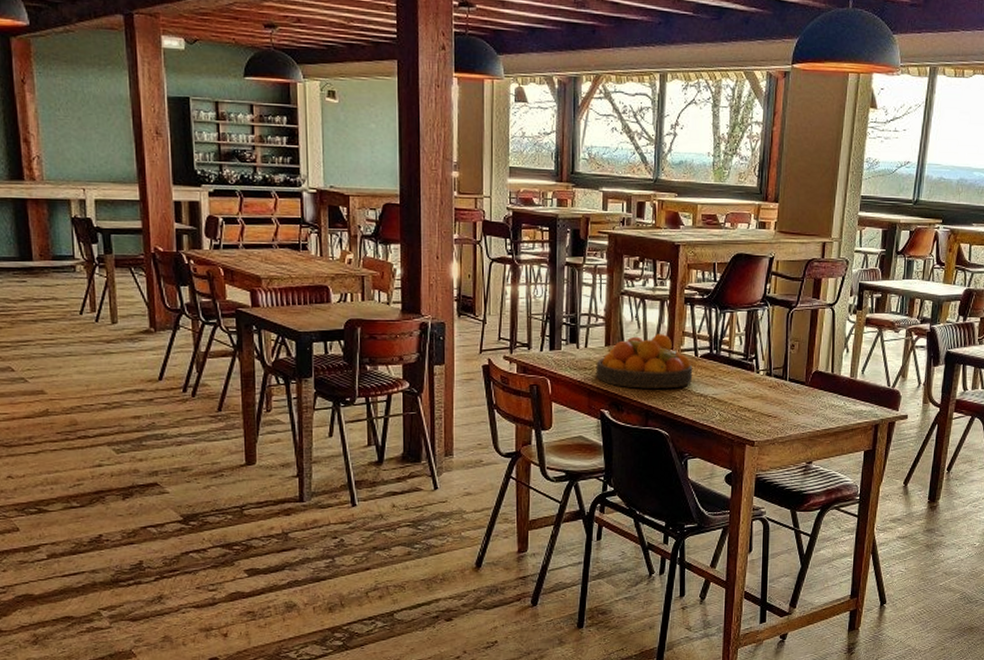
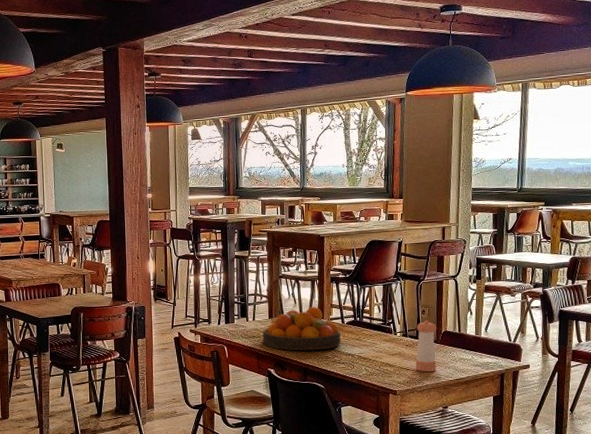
pepper shaker: none [779,357,807,420] -> present [415,320,437,372]

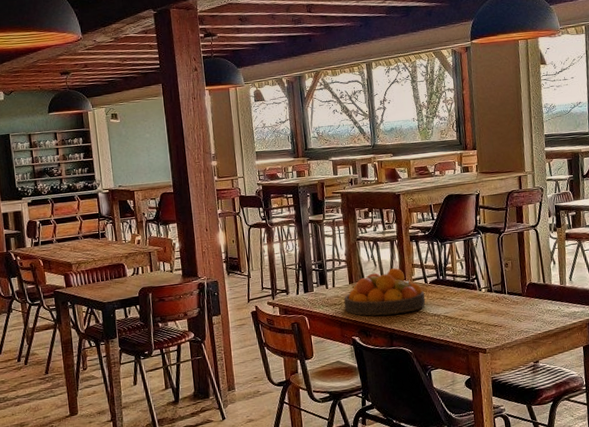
pepper shaker: present [415,320,437,372] -> none [500,273,525,327]

